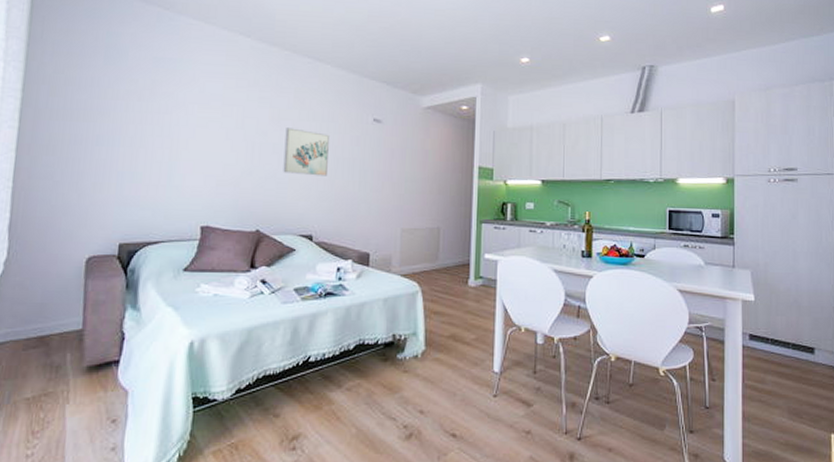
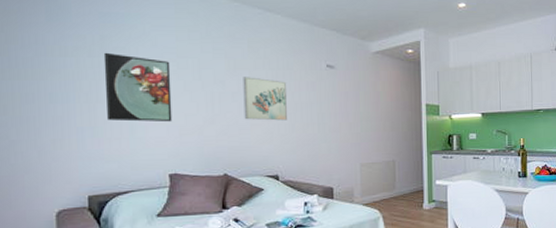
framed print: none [148,97,215,172] -> present [103,52,173,122]

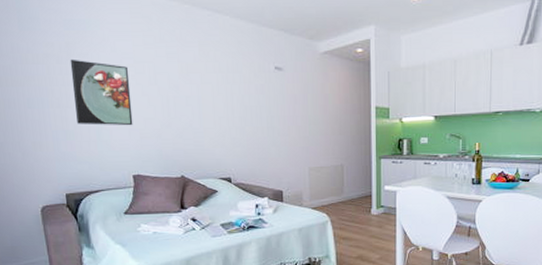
wall art: present [243,77,288,121] -> none [195,80,239,125]

